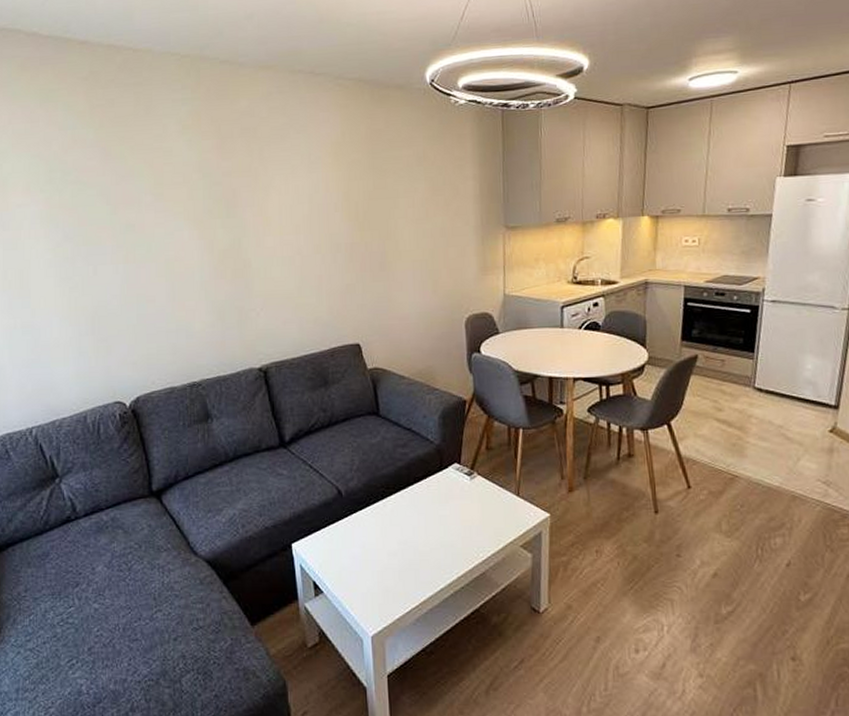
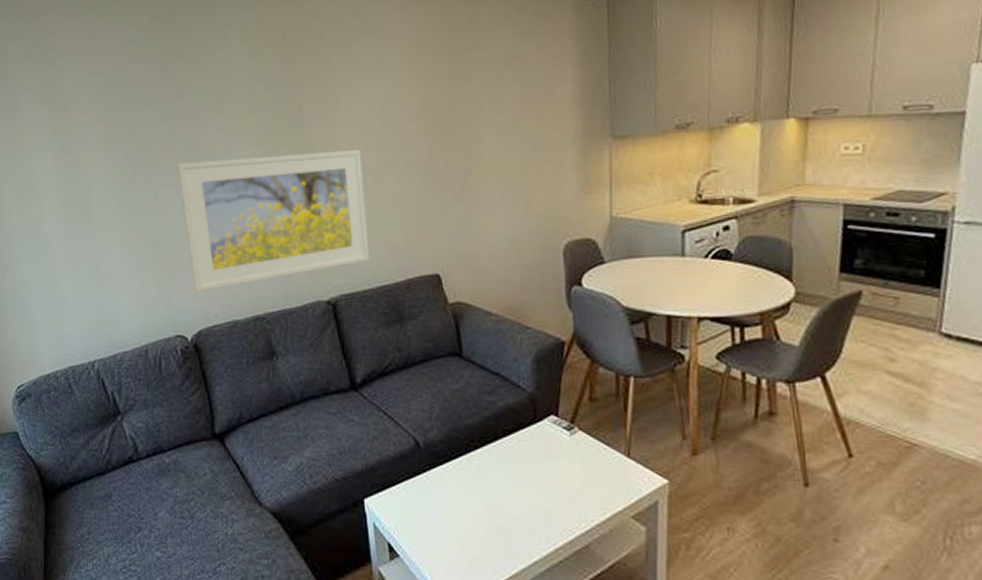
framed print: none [116,233,297,362] -> present [177,149,369,293]

